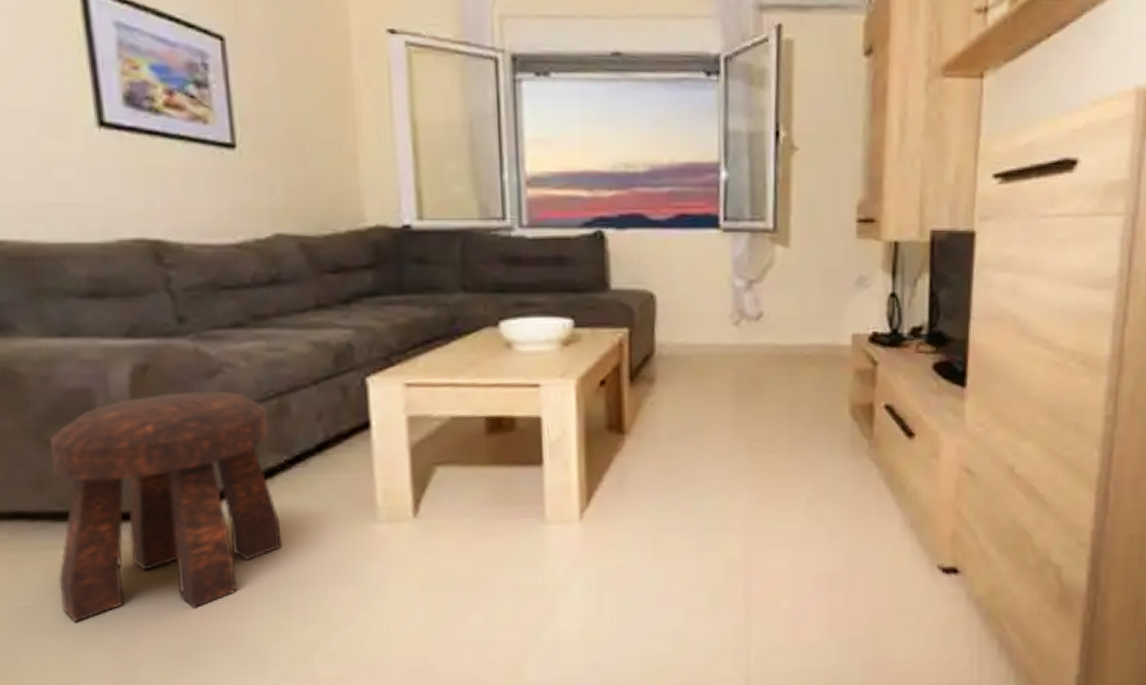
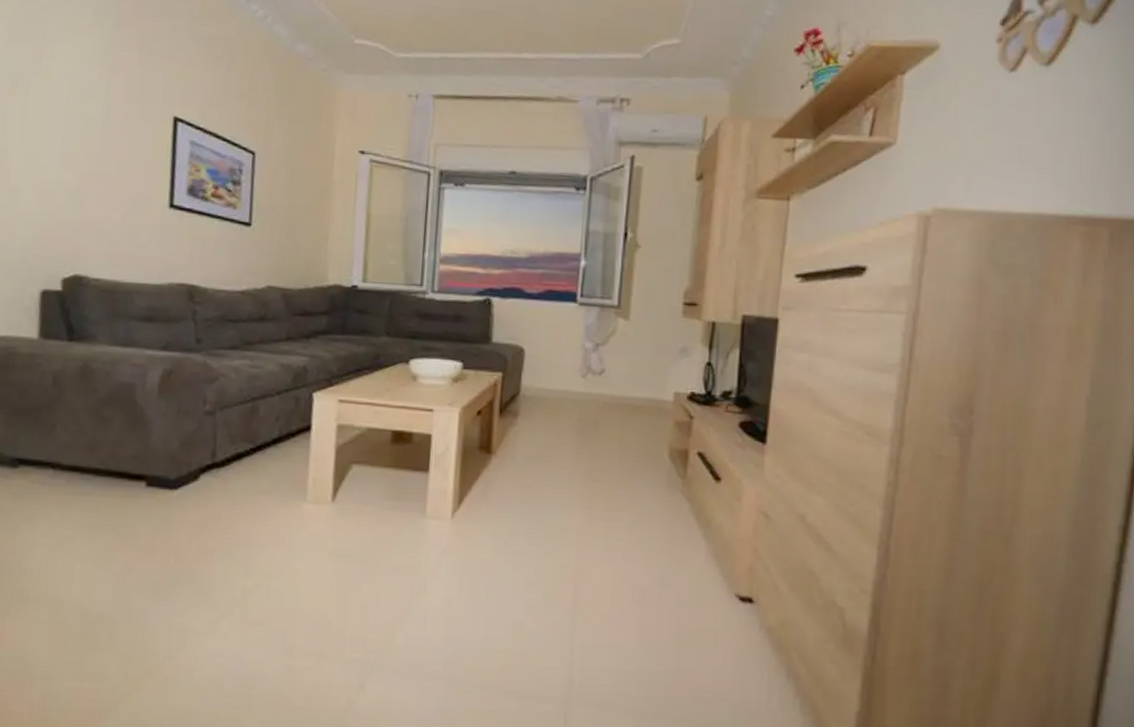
stool: present [49,390,282,623] -> none [89,392,244,552]

